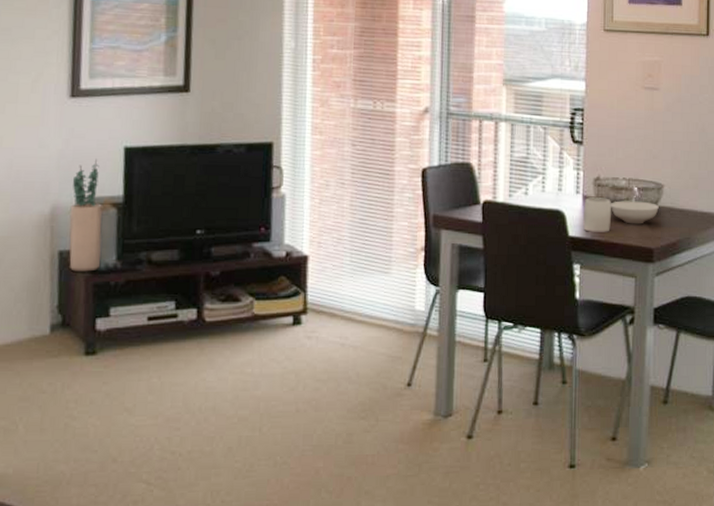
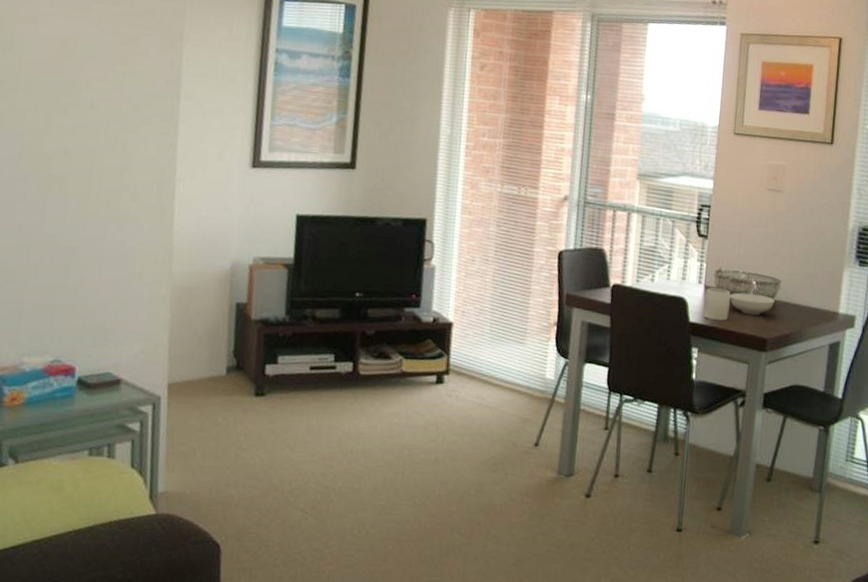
vase: present [69,158,102,272] -> none [245,223,275,323]

